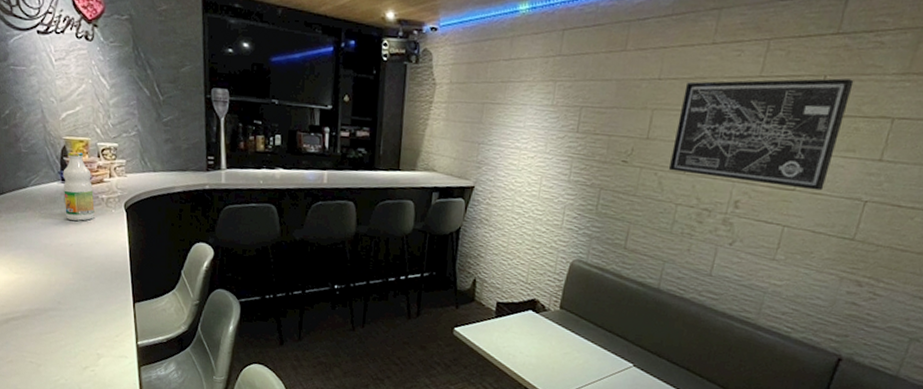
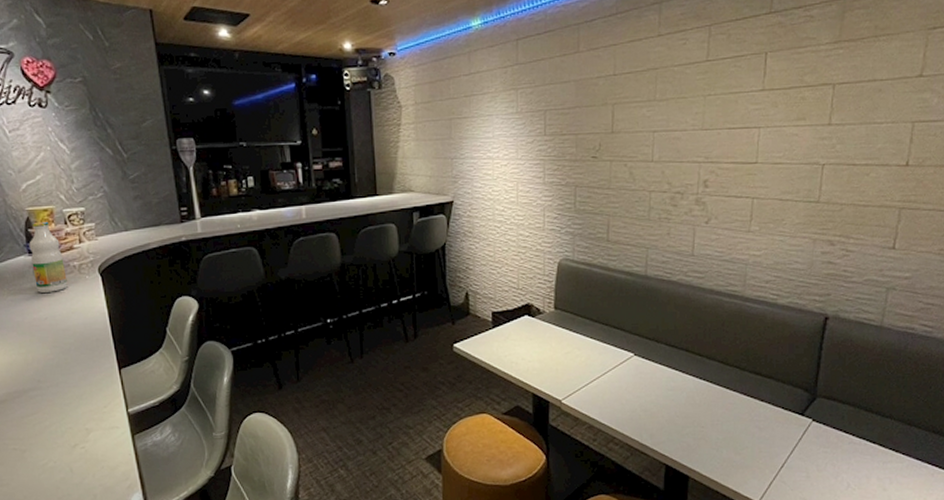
wall art: present [668,78,854,191] -> none [636,53,793,161]

